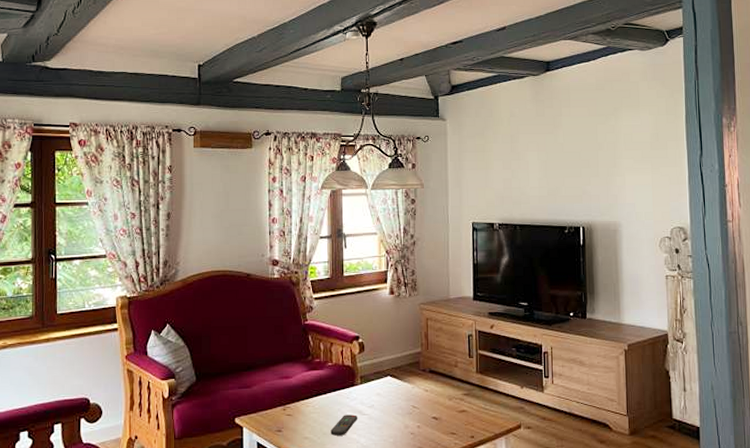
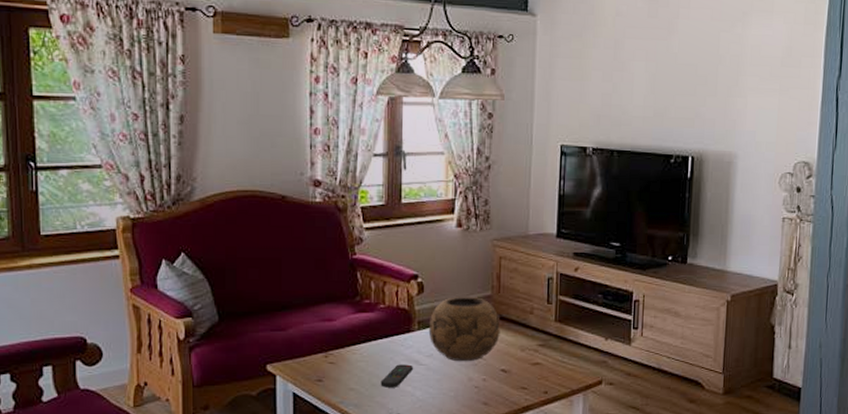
decorative bowl: none [369,354,430,411] -> present [428,297,500,362]

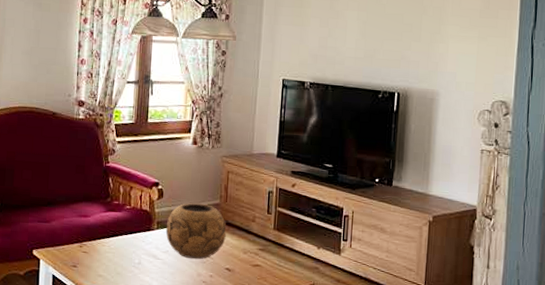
remote control: present [380,364,413,388] -> none [124,257,151,277]

